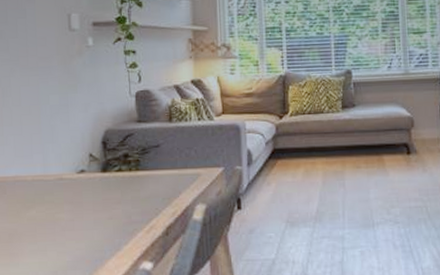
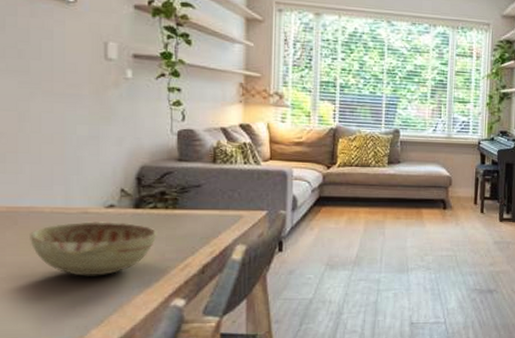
decorative bowl: none [16,186,124,241] -> present [30,220,157,276]

